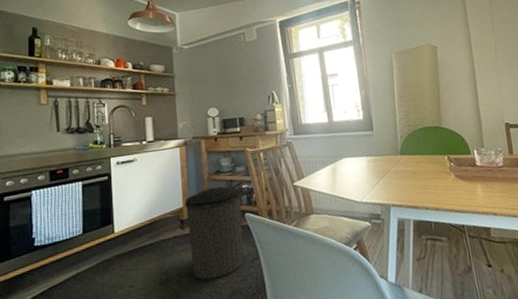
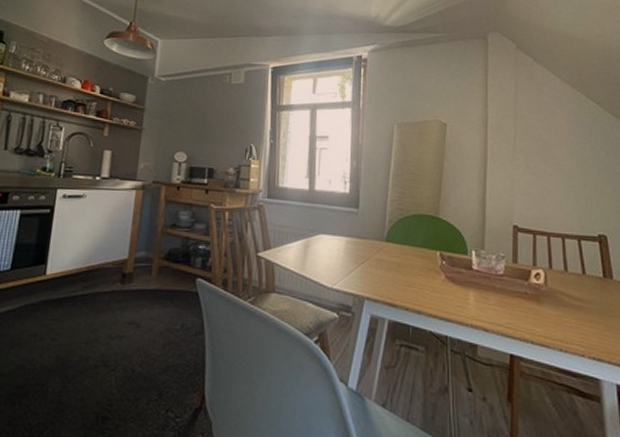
trash can: present [184,186,244,280] -> none [126,241,197,348]

